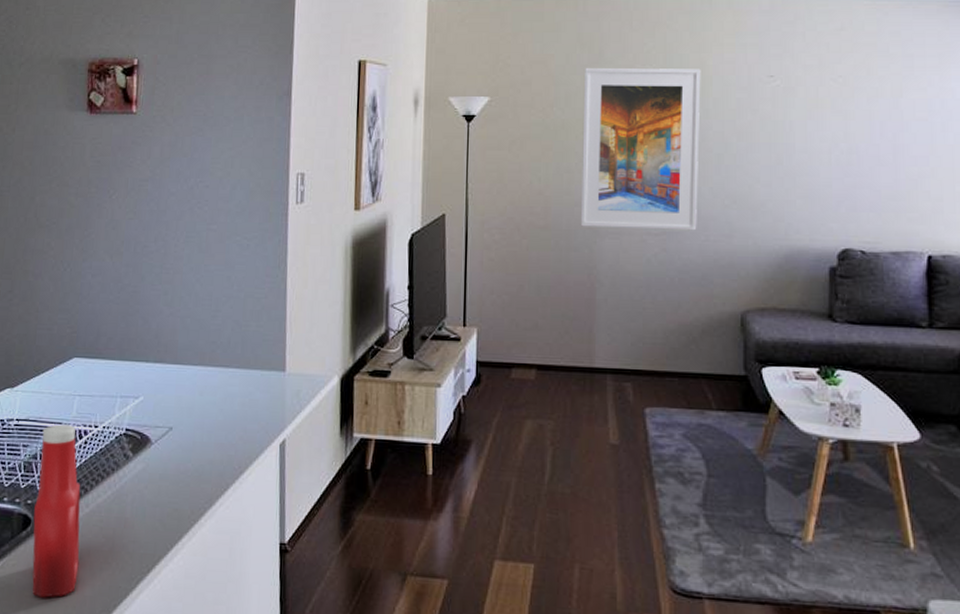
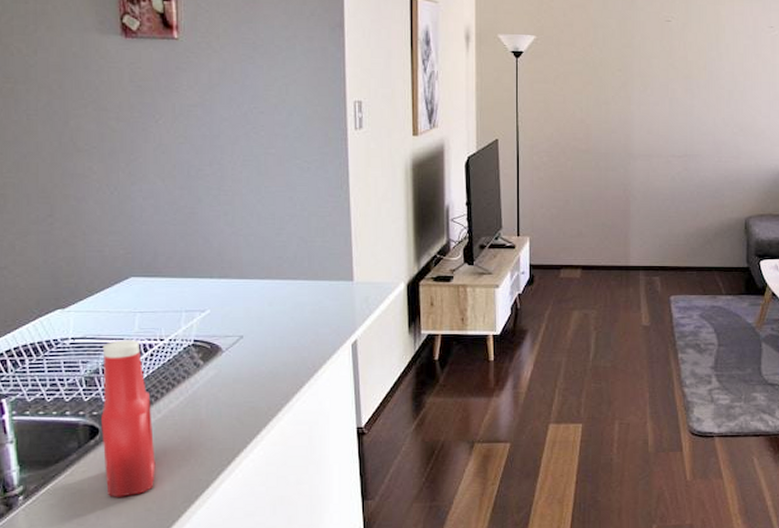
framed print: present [580,67,701,231] -> none [616,13,716,153]

